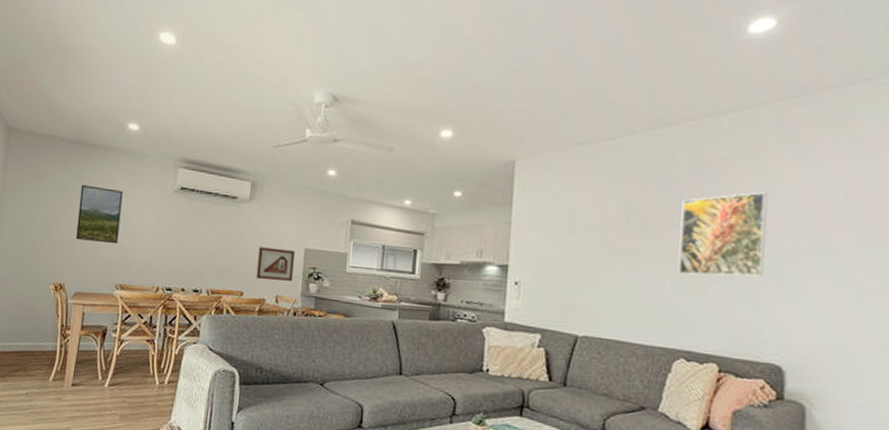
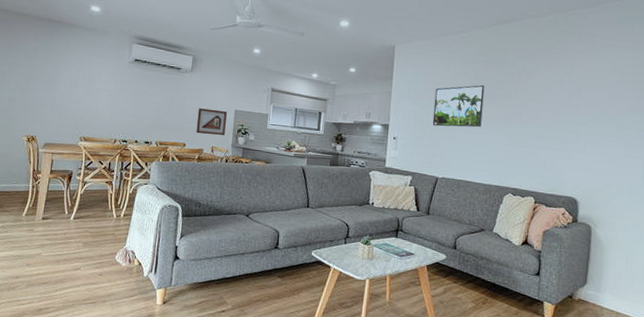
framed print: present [75,185,123,244] -> none [45,55,87,104]
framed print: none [568,210,642,268] -> present [432,85,485,128]
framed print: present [678,191,768,277] -> none [508,73,570,135]

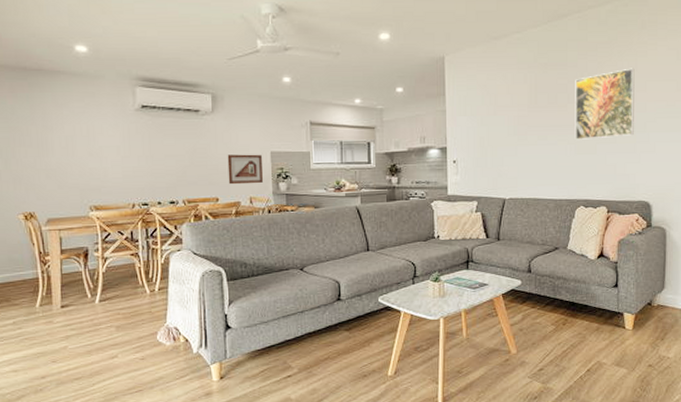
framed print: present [432,85,485,128] -> none [493,91,546,143]
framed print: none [508,73,570,135] -> present [575,68,635,140]

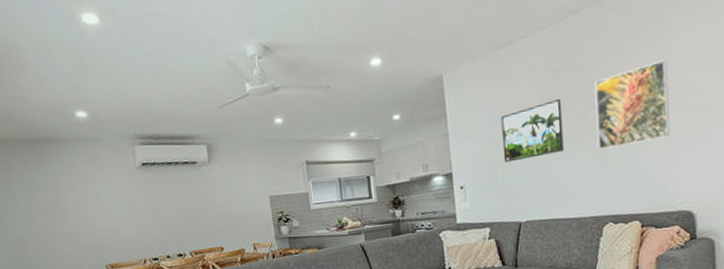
picture frame: present [227,154,263,185] -> none [227,200,264,233]
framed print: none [493,91,546,143] -> present [500,99,564,163]

